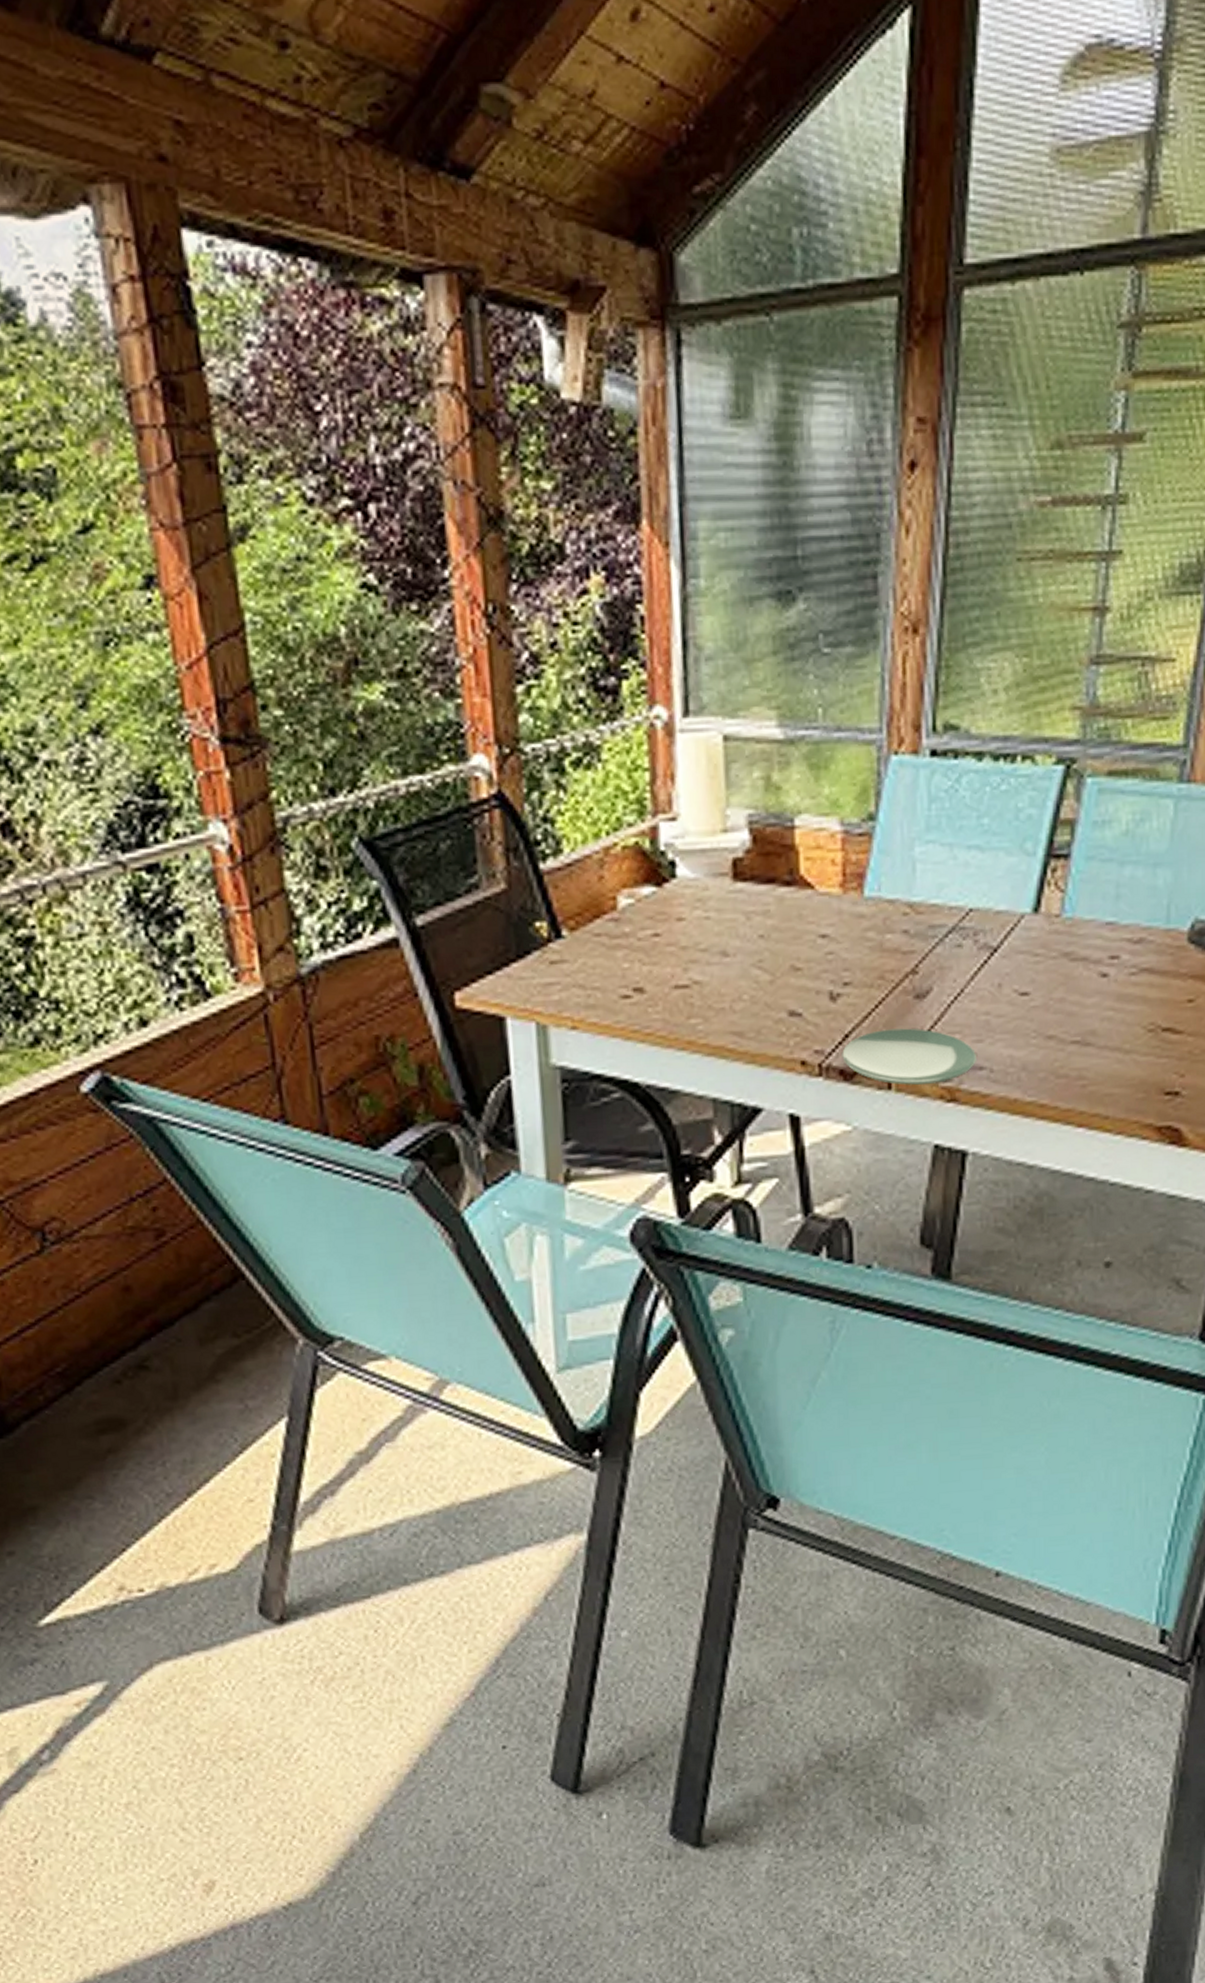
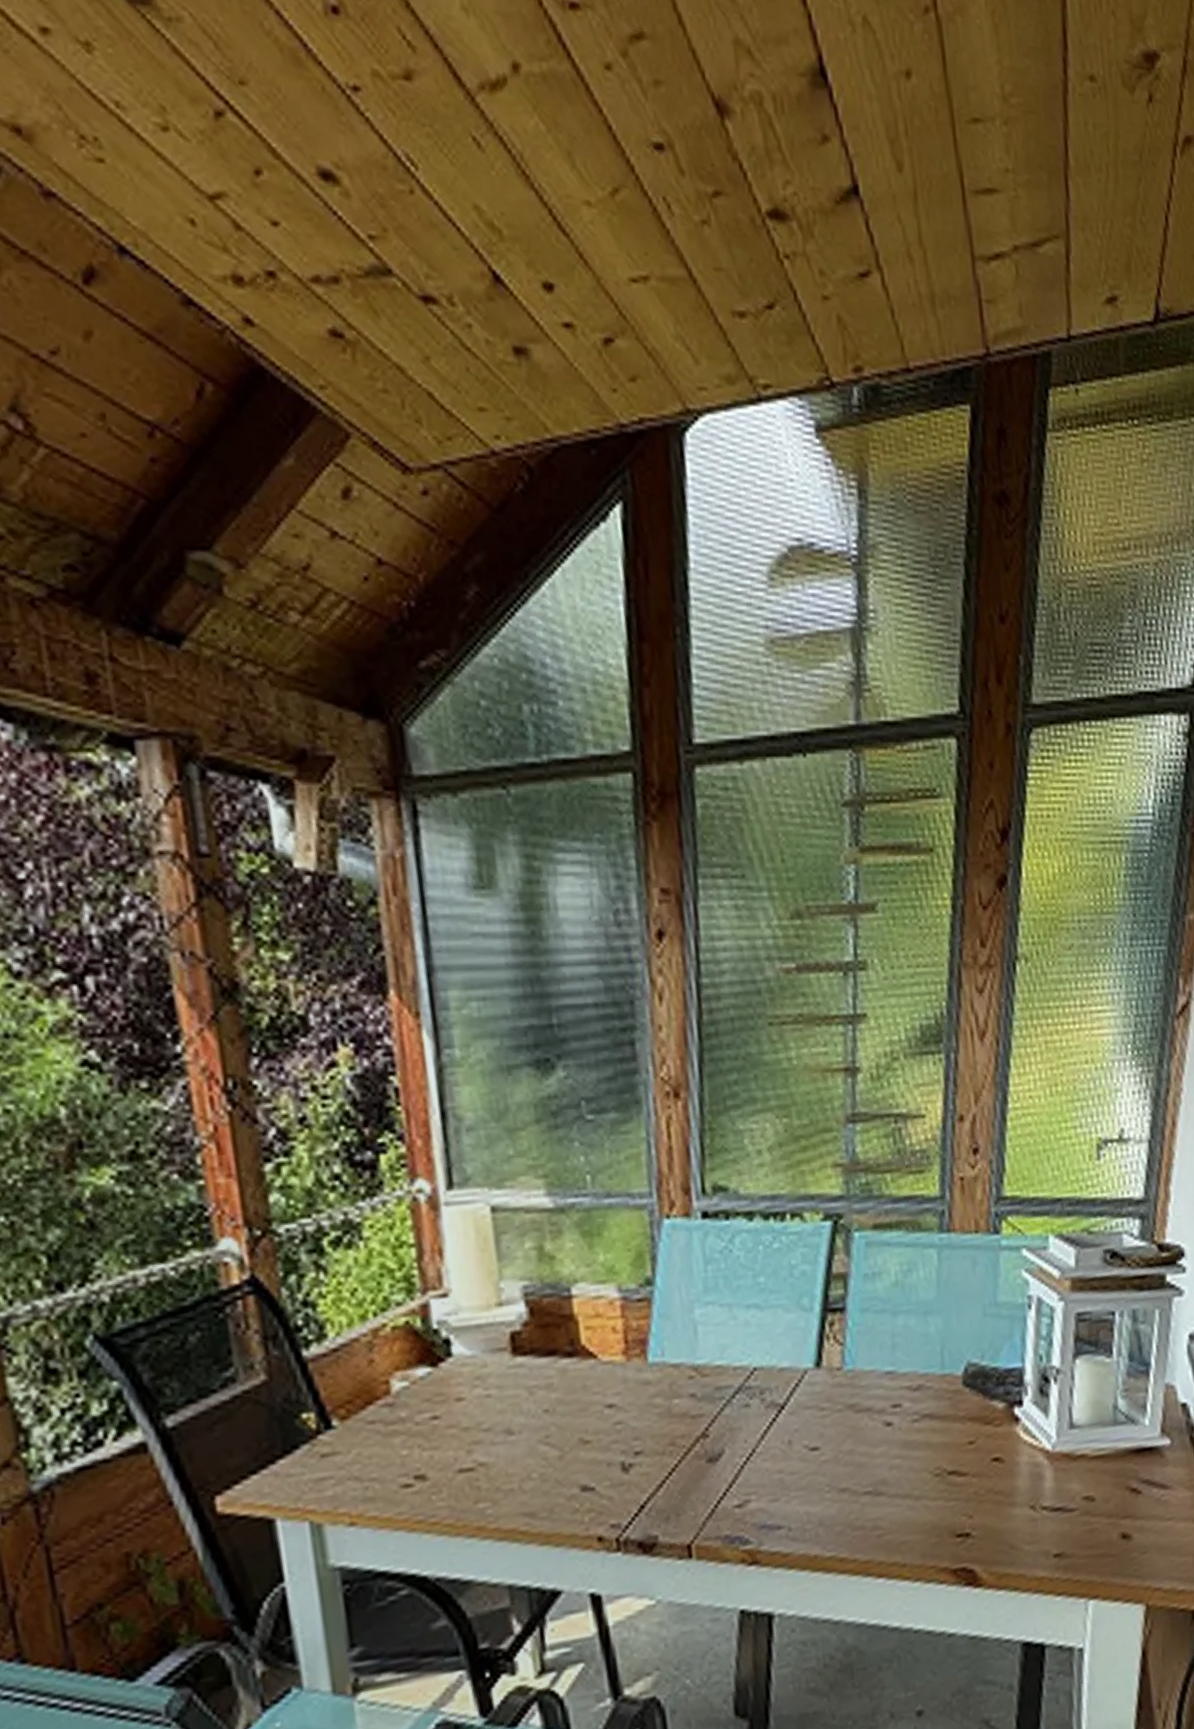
plate: present [842,1028,976,1085] -> none [639,1493,774,1553]

